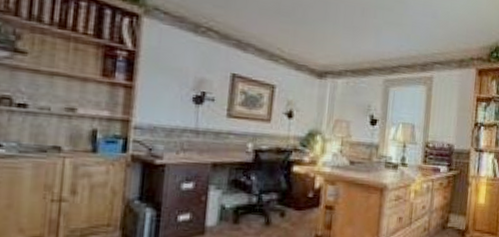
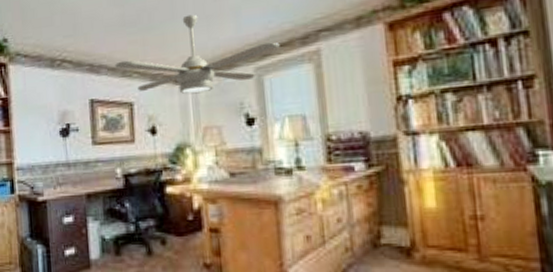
ceiling fan: none [263,21,406,91] -> present [115,14,280,94]

